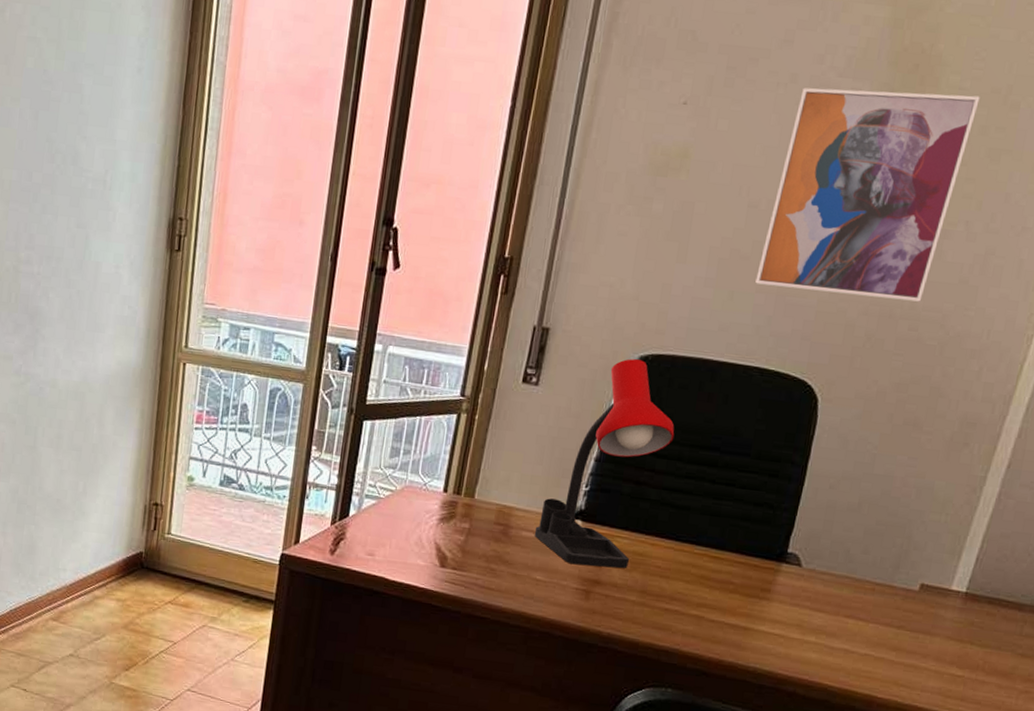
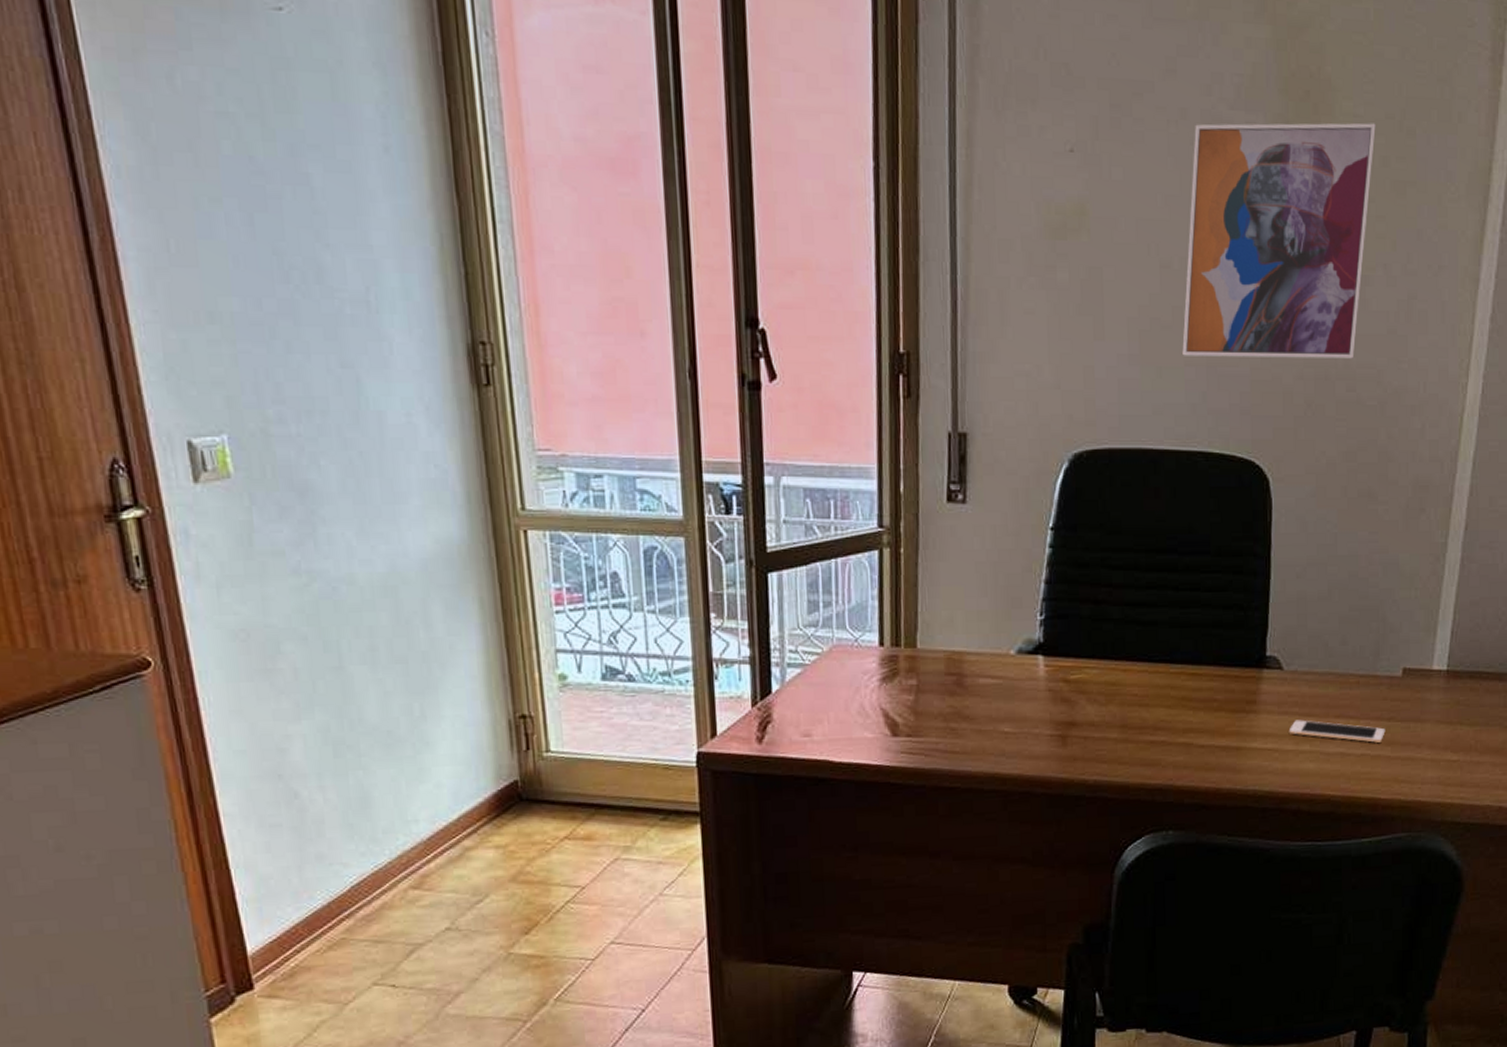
desk lamp: present [534,359,675,568] -> none [992,459,1127,708]
cell phone: none [797,613,894,647] -> present [1288,720,1386,743]

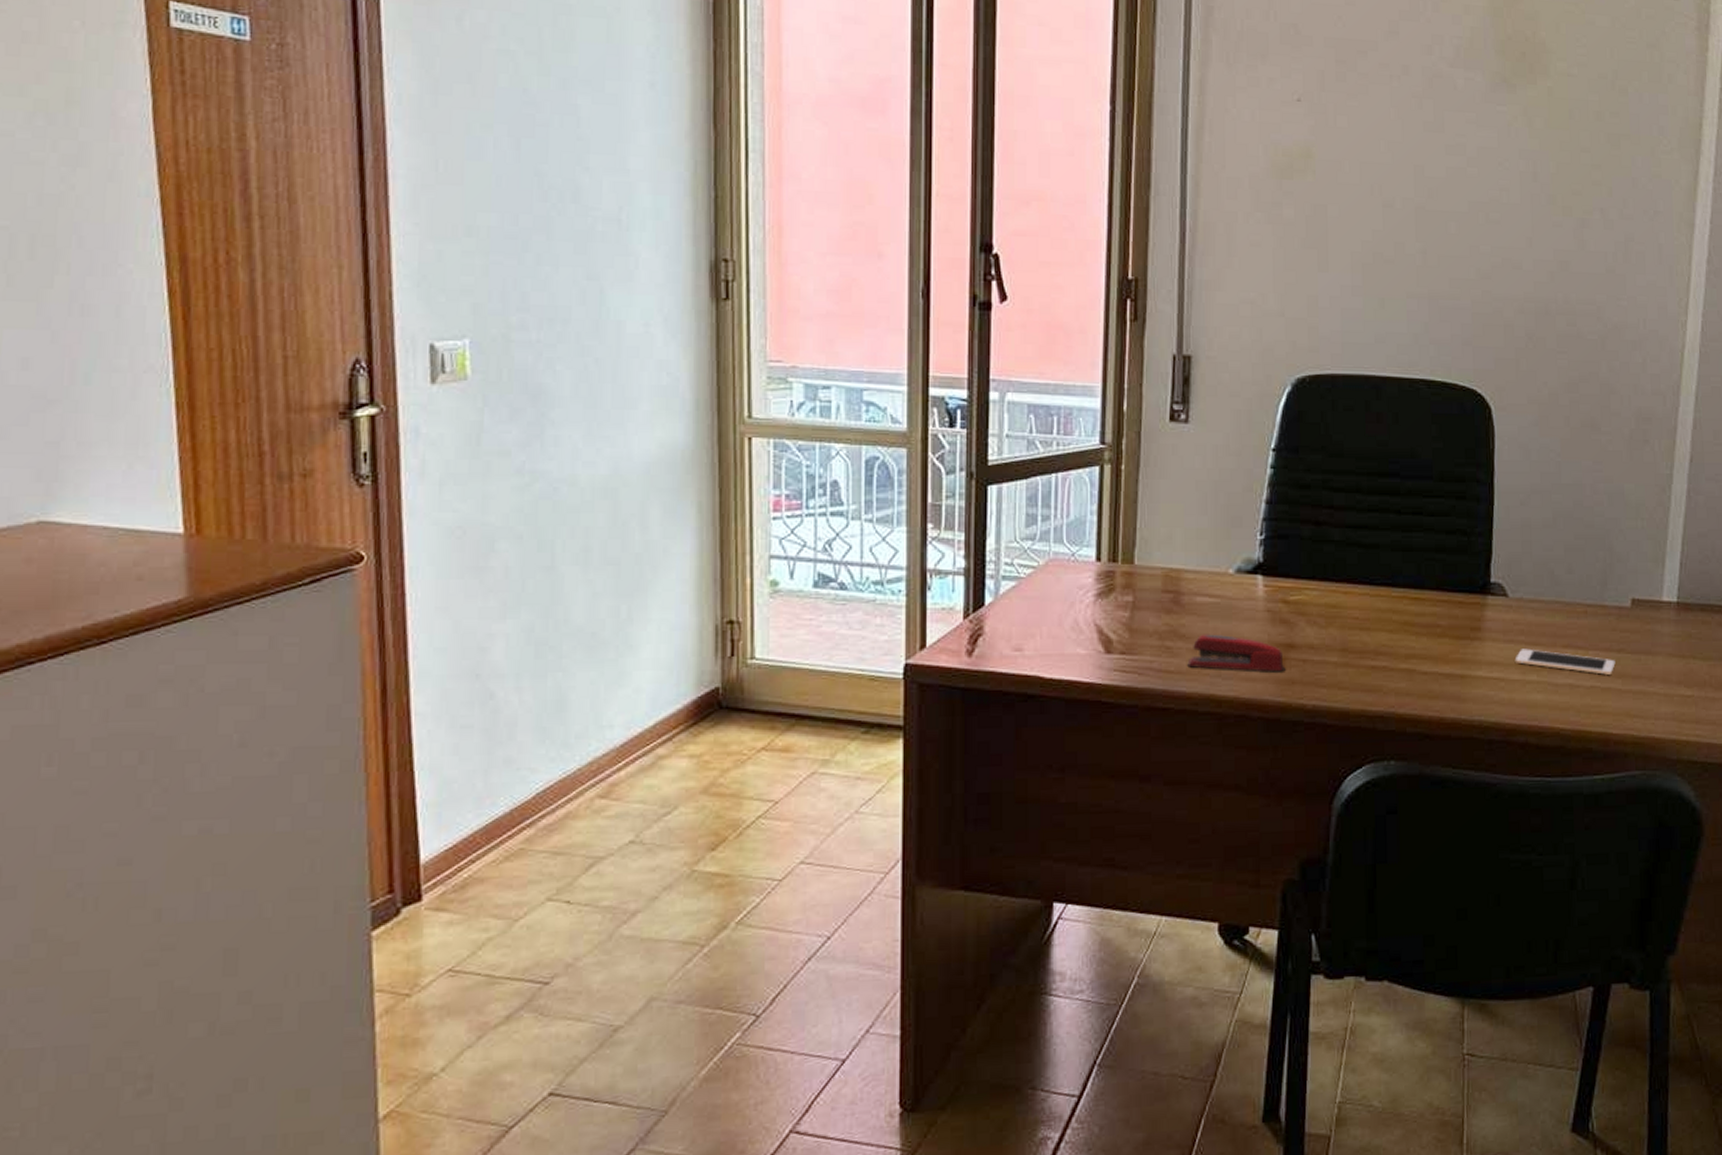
stapler: none [972,714,1067,750] -> present [1187,634,1286,672]
wall art: present [1182,123,1376,359] -> none [1404,79,1589,295]

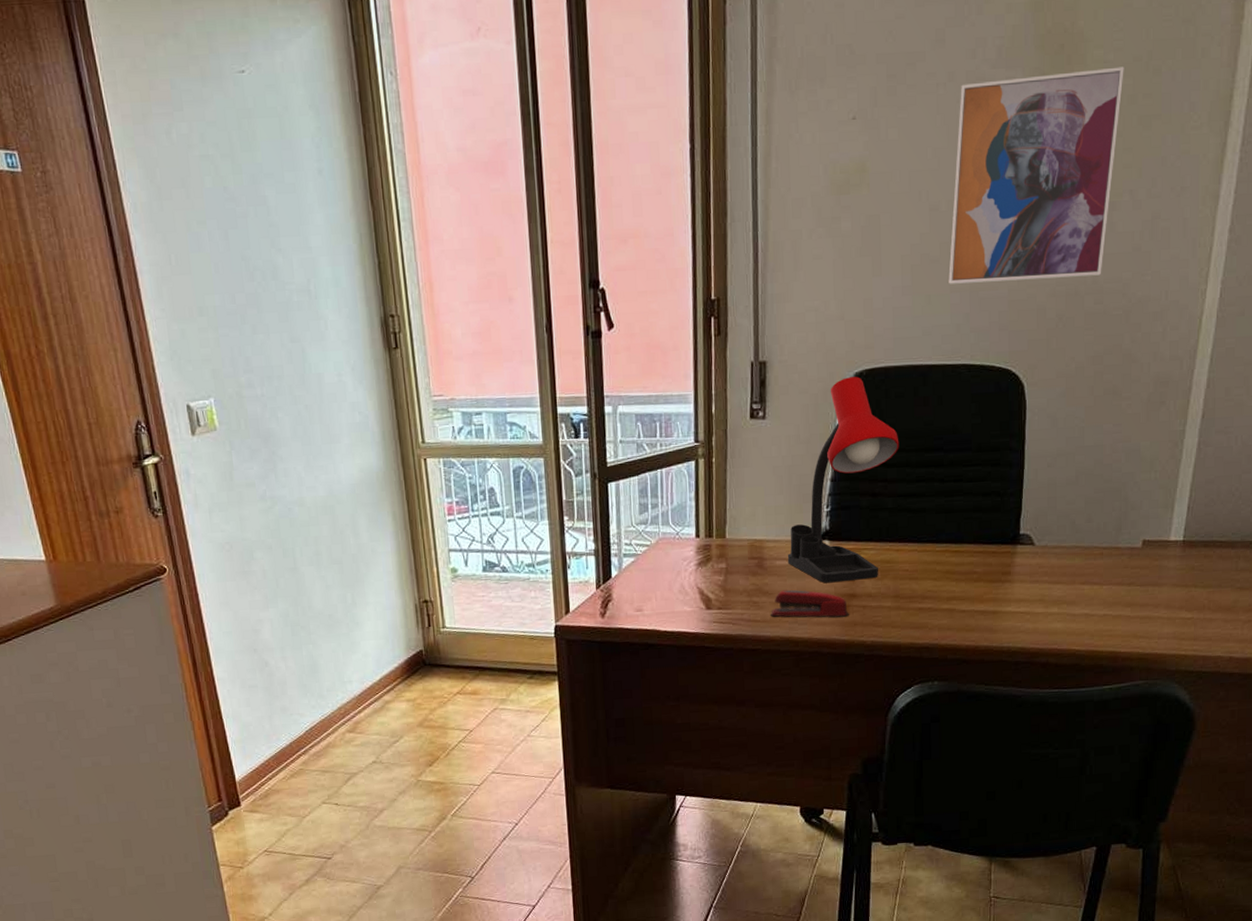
desk lamp: none [1210,382,1348,629] -> present [787,377,900,583]
wall art: none [1404,79,1589,295] -> present [948,66,1124,284]
cell phone: present [1514,648,1616,675] -> none [1039,587,1126,605]

